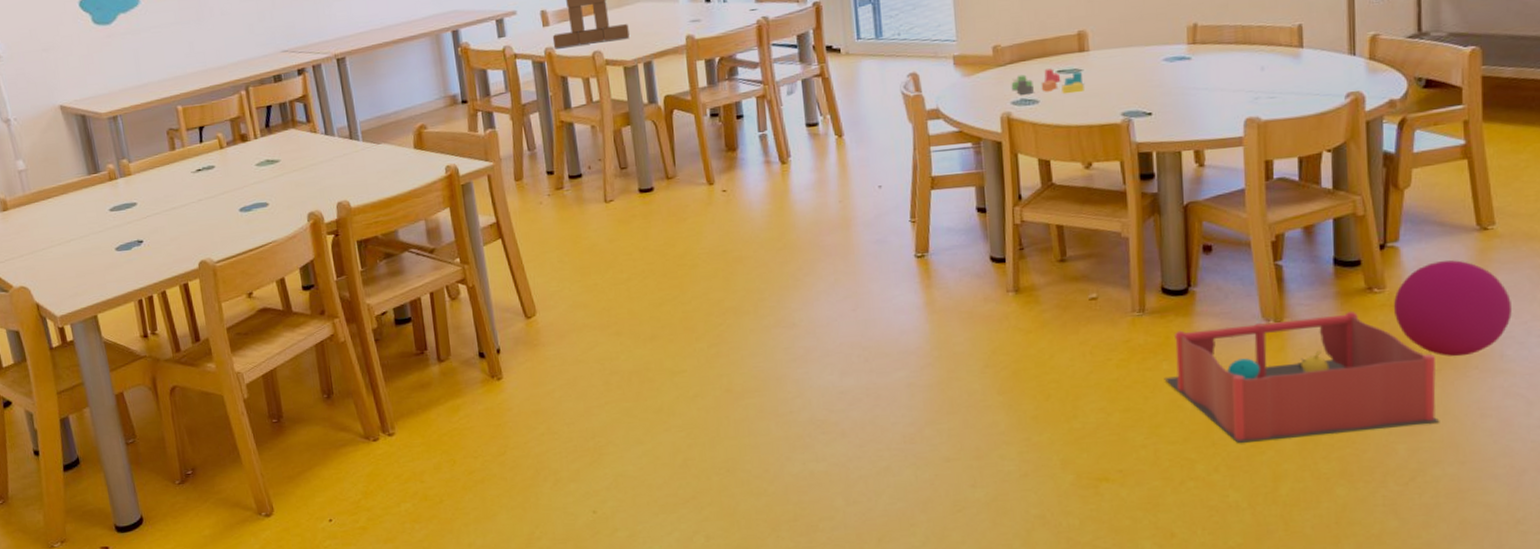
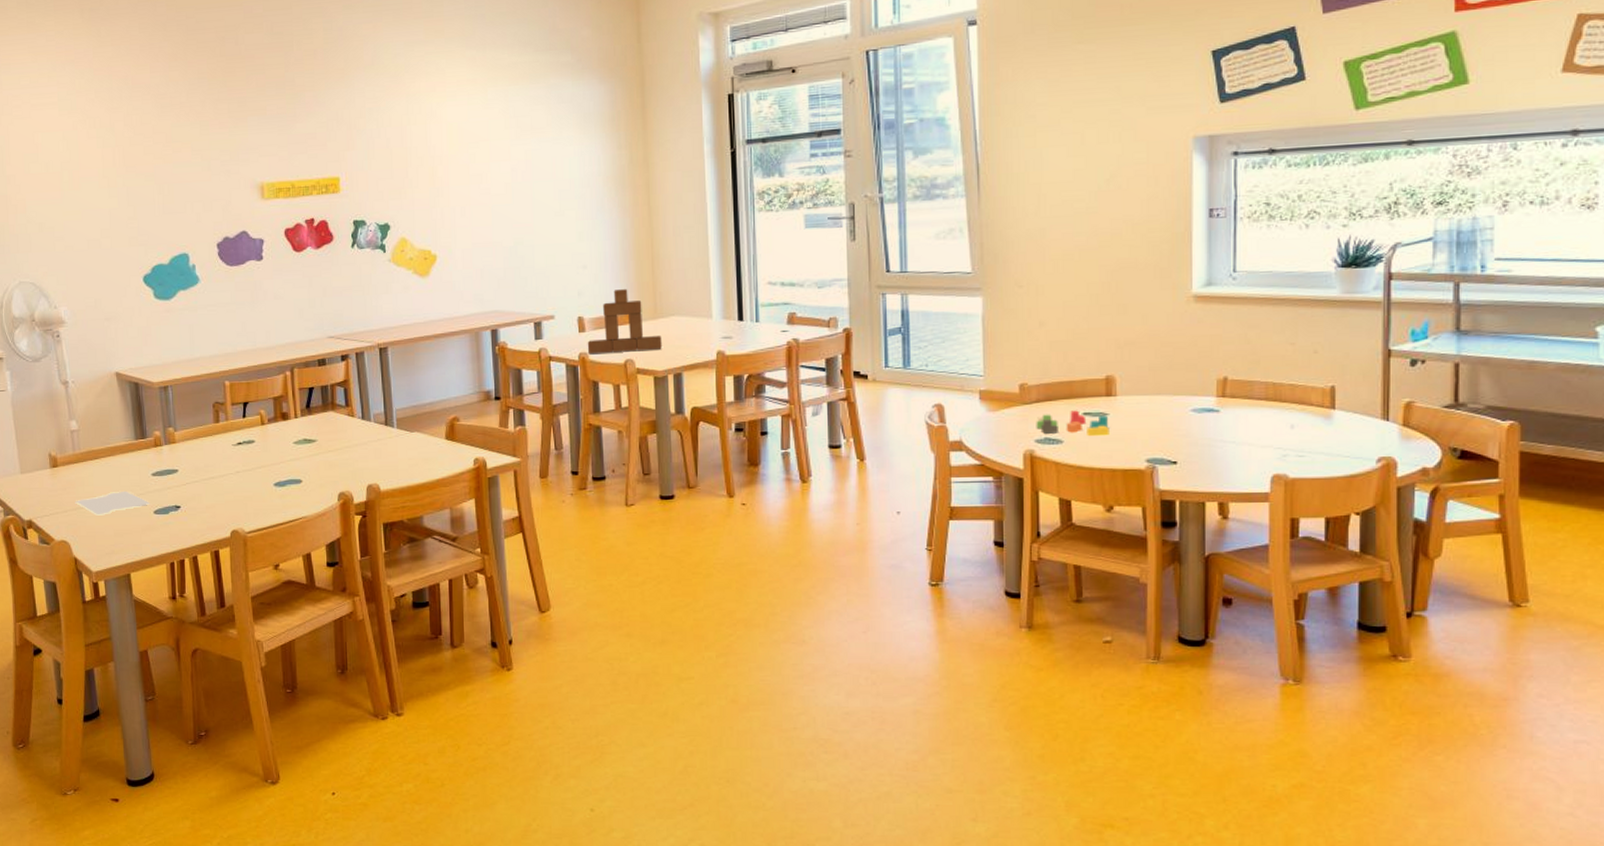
paper sheet: none [30,229,110,258] -> present [75,490,150,516]
toy box: present [1164,312,1440,443] -> none [1176,678,1464,802]
ball: present [1393,260,1512,357] -> none [1418,635,1543,734]

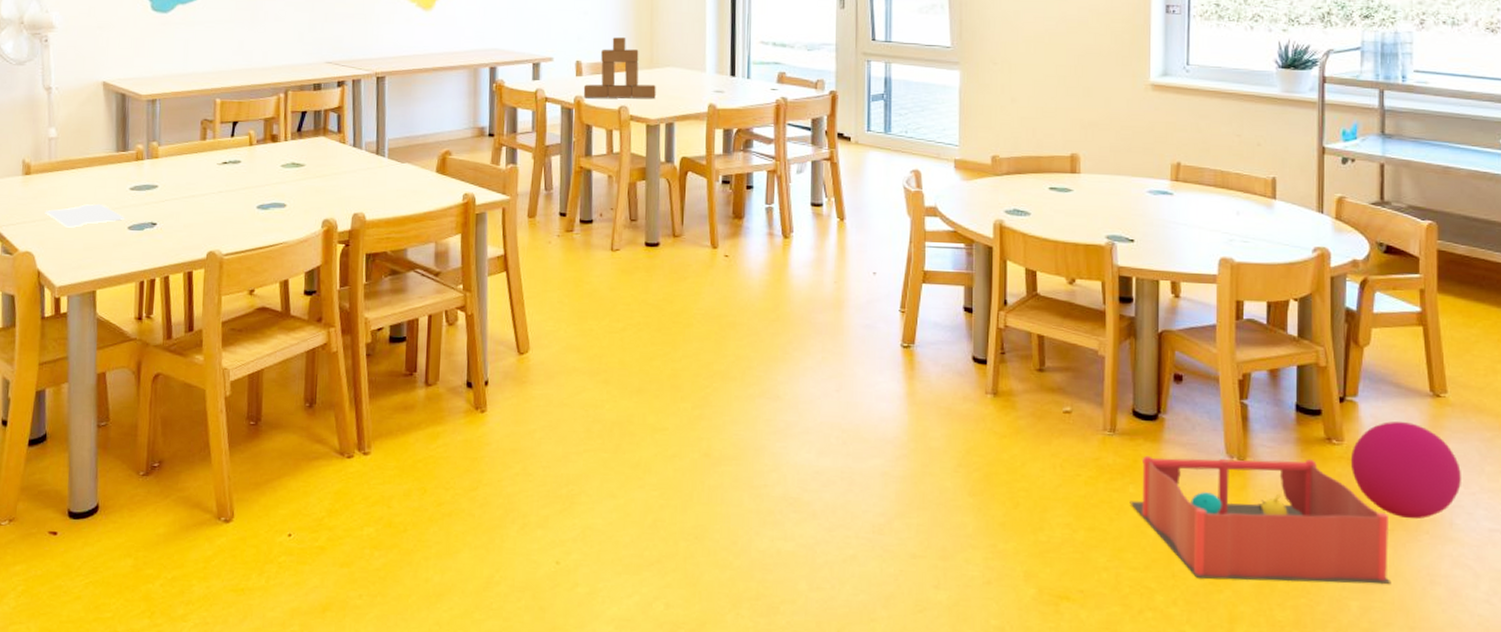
toy blocks: present [1036,410,1109,435] -> none [1006,184,1073,210]
toy box: none [1176,678,1464,802] -> present [1129,455,1392,584]
ball: none [1418,635,1543,734] -> present [1350,421,1461,519]

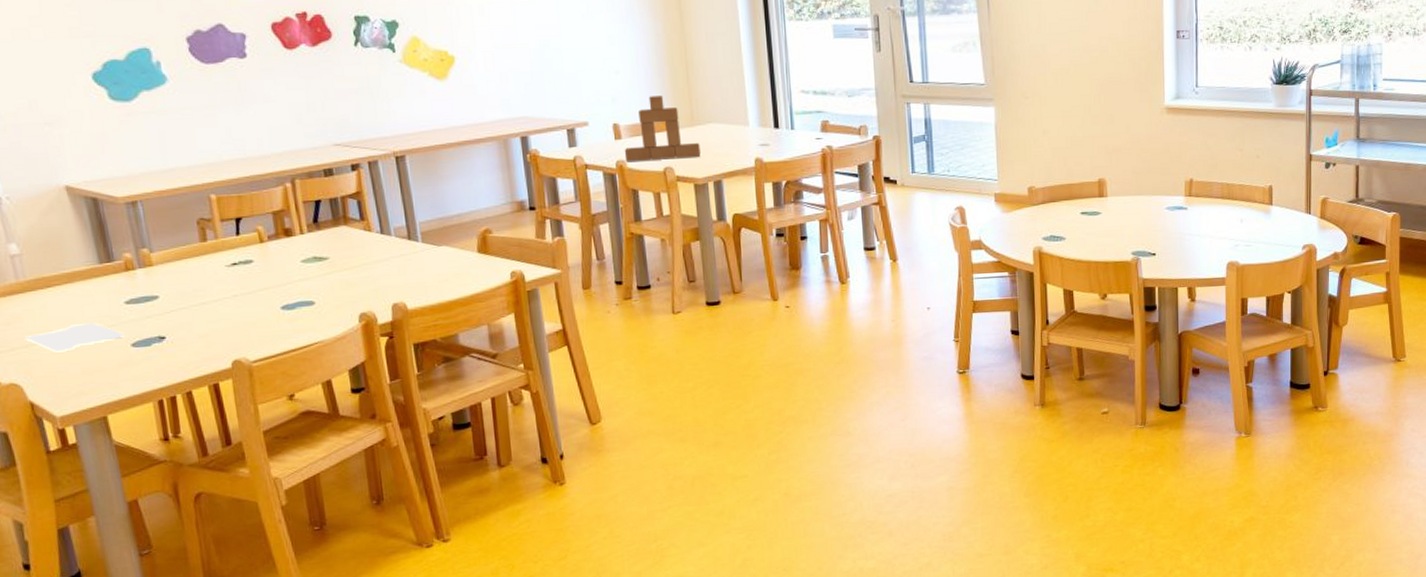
toy box: present [1129,455,1392,584] -> none [1159,426,1363,537]
ball: present [1350,421,1461,519] -> none [1332,385,1415,464]

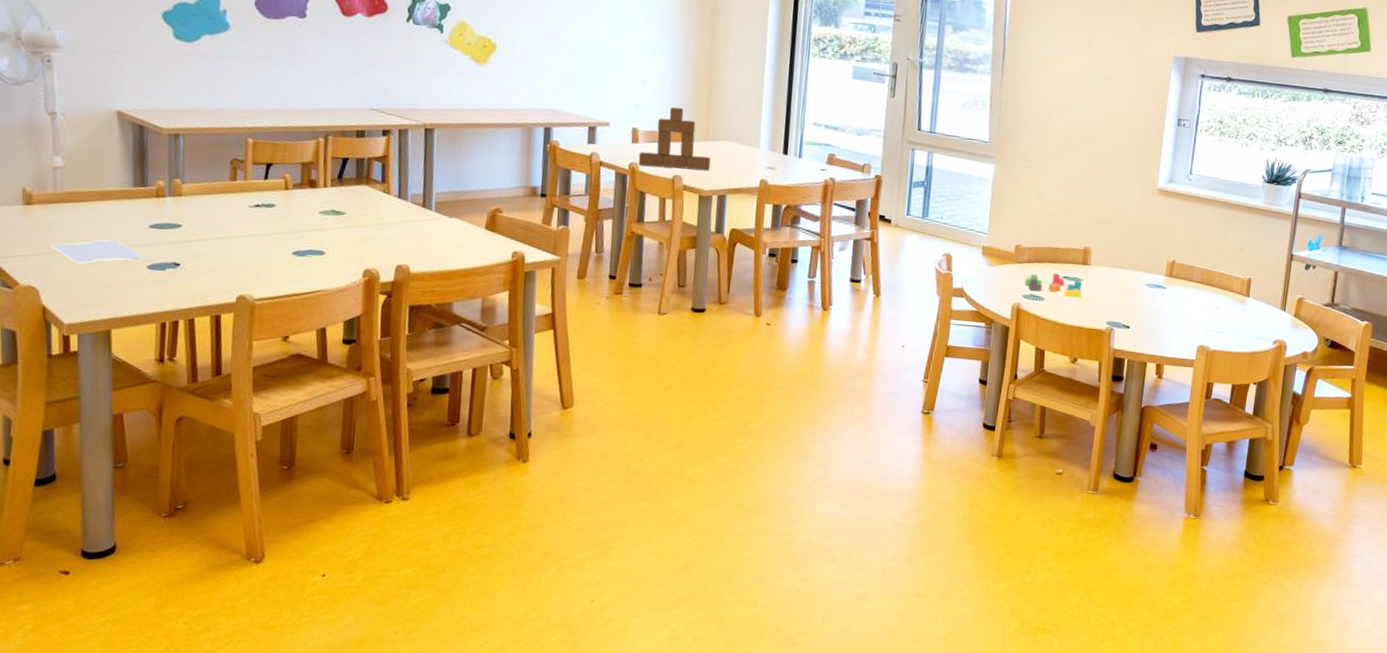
toy blocks: none [1042,210,1102,232] -> present [1024,273,1082,298]

